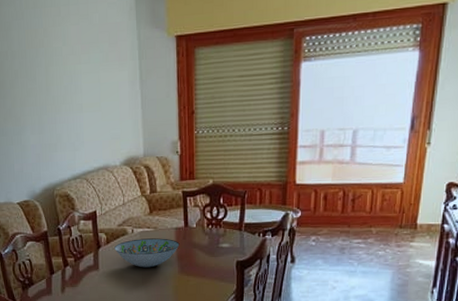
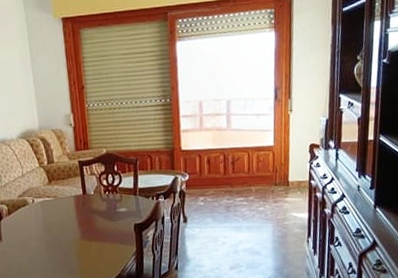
decorative bowl: present [114,238,180,268] -> none [16,206,80,236]

